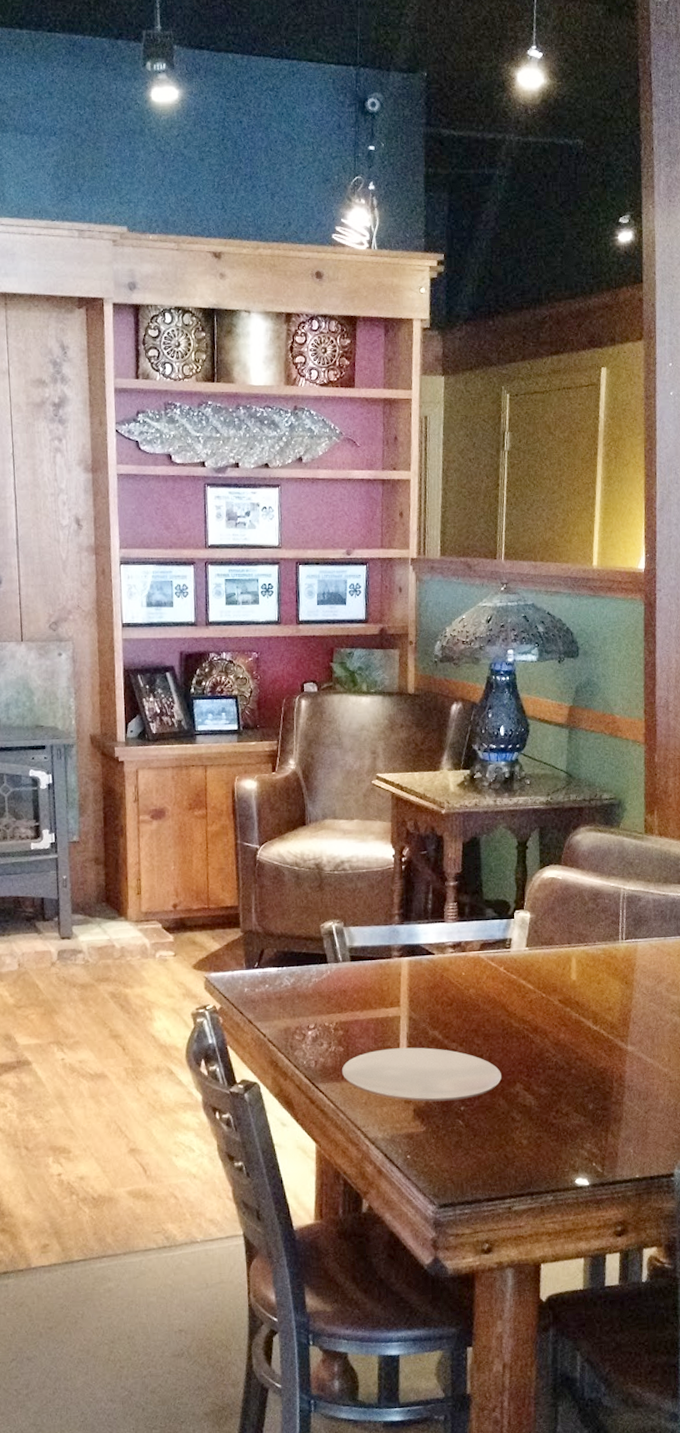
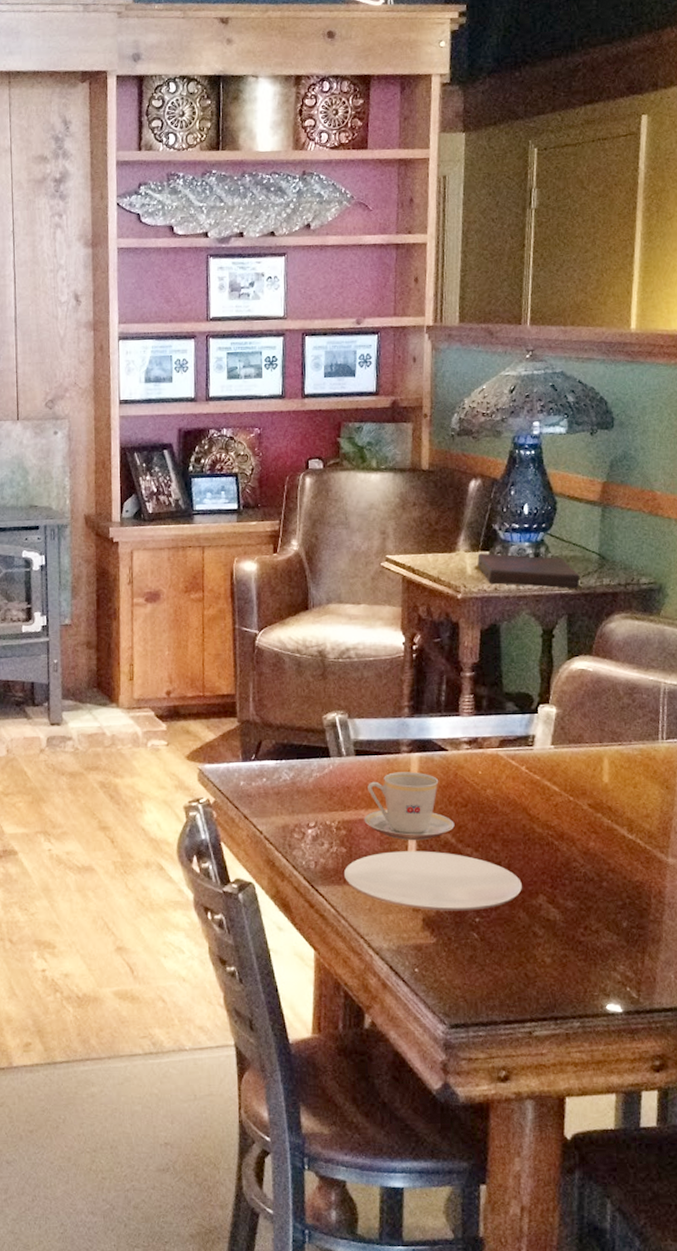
teacup: none [359,974,441,1039] -> present [364,772,455,841]
book: none [459,771,550,805] -> present [477,553,580,589]

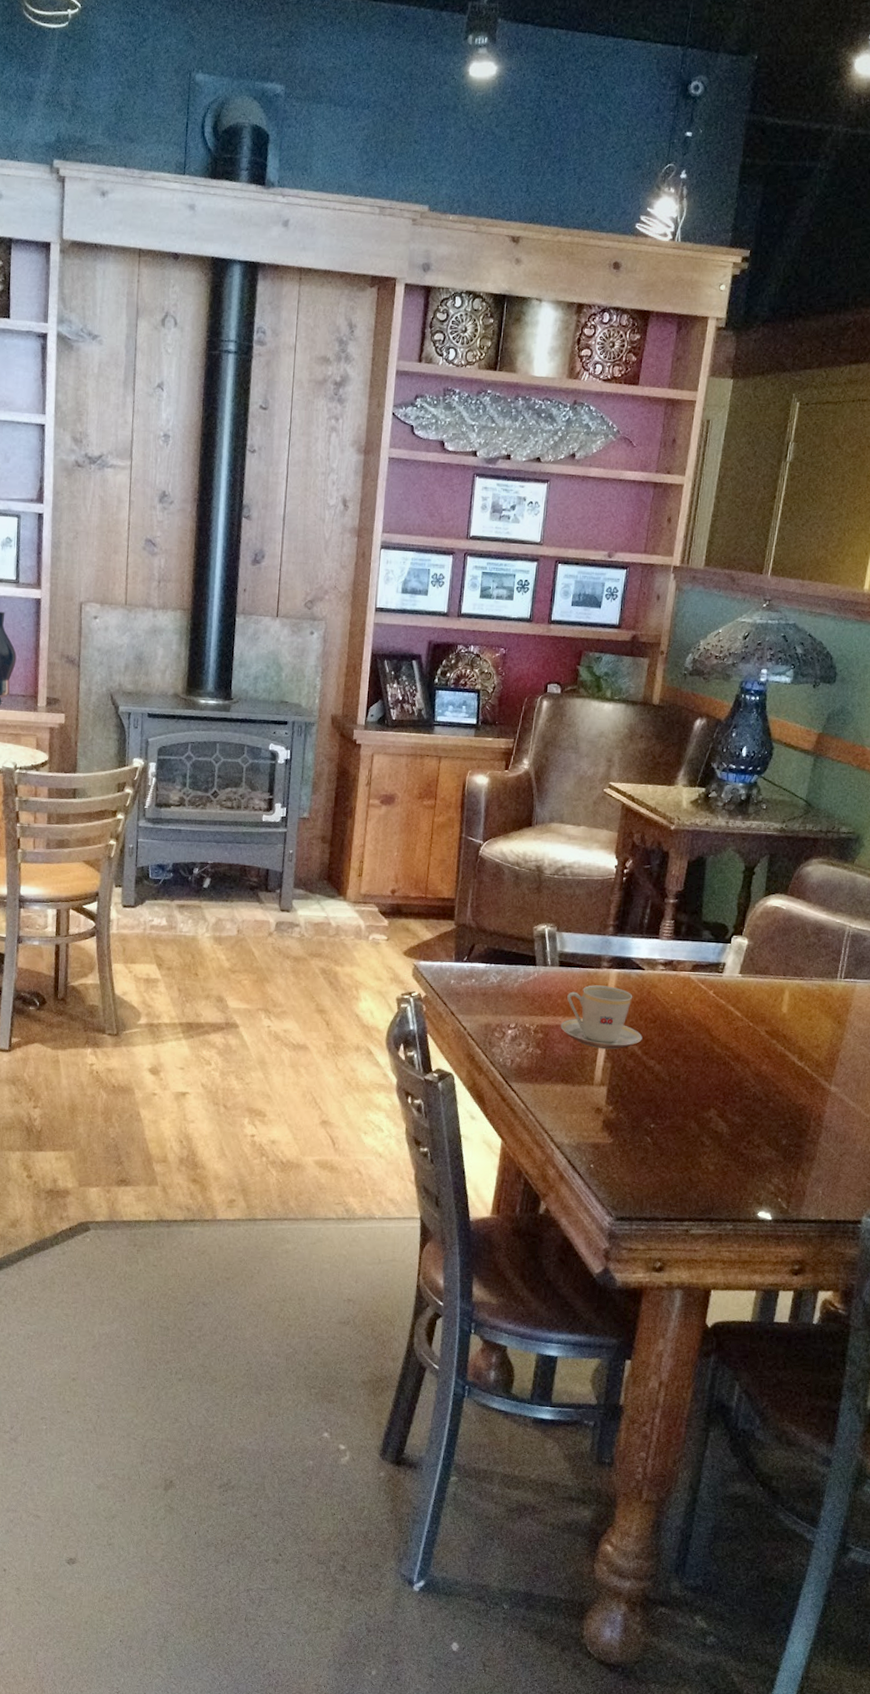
plate: present [343,851,522,911] -> none [536,1057,697,1118]
book: present [477,553,580,589] -> none [693,789,786,832]

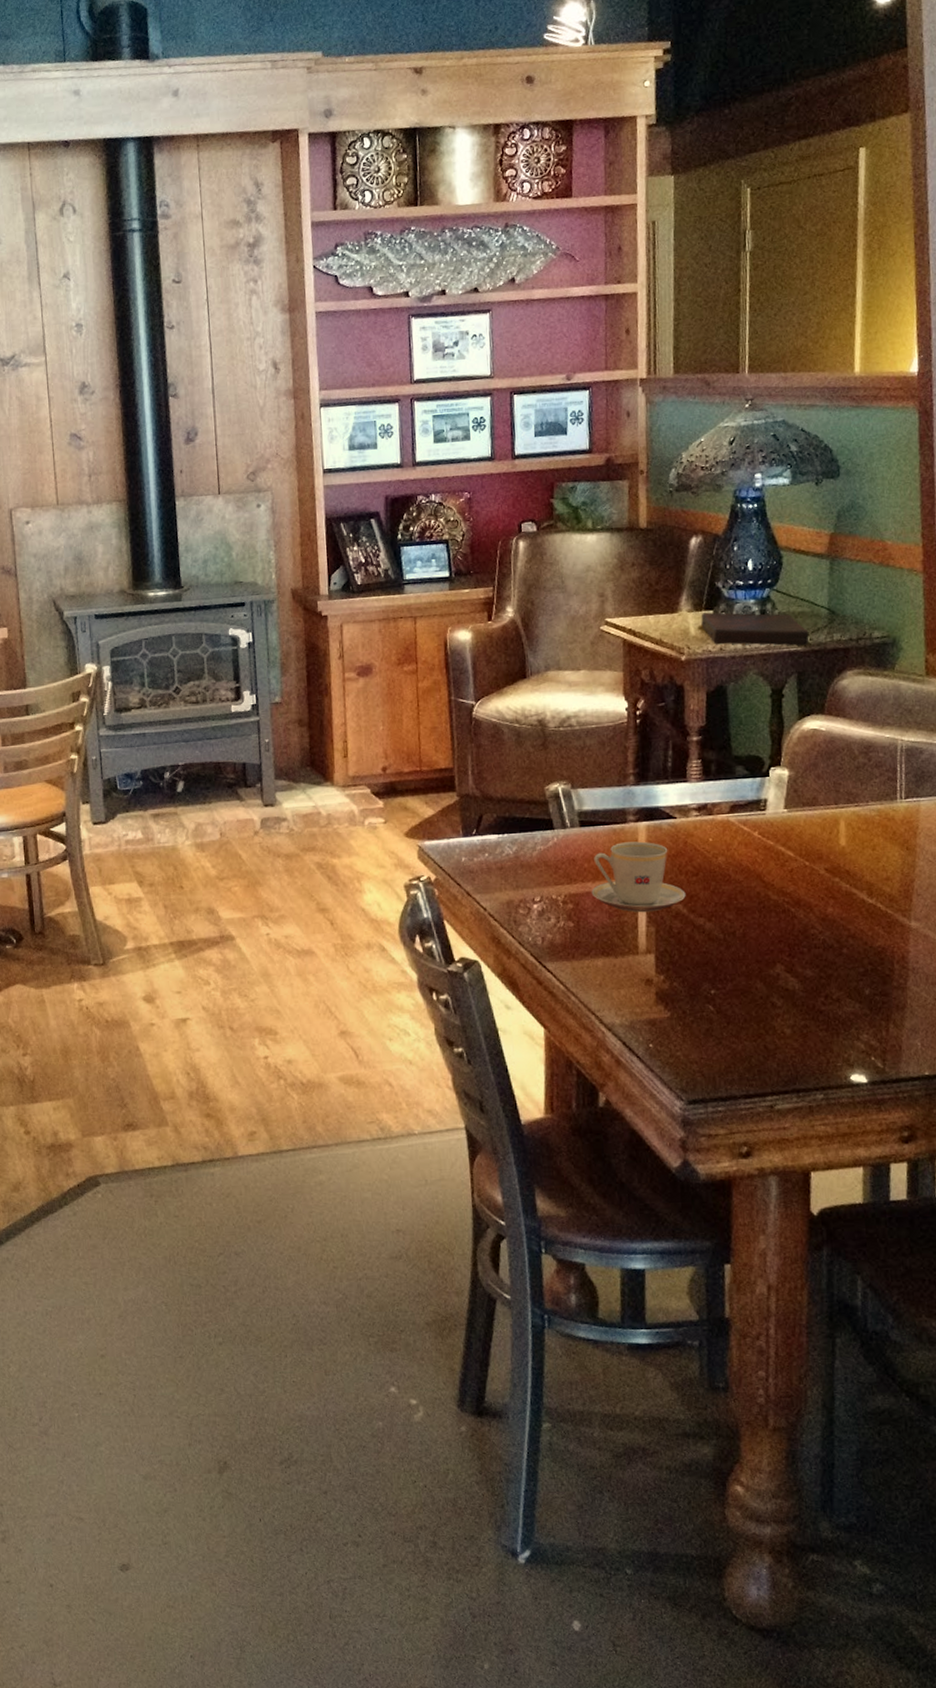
book: none [693,789,786,832] -> present [701,612,809,646]

